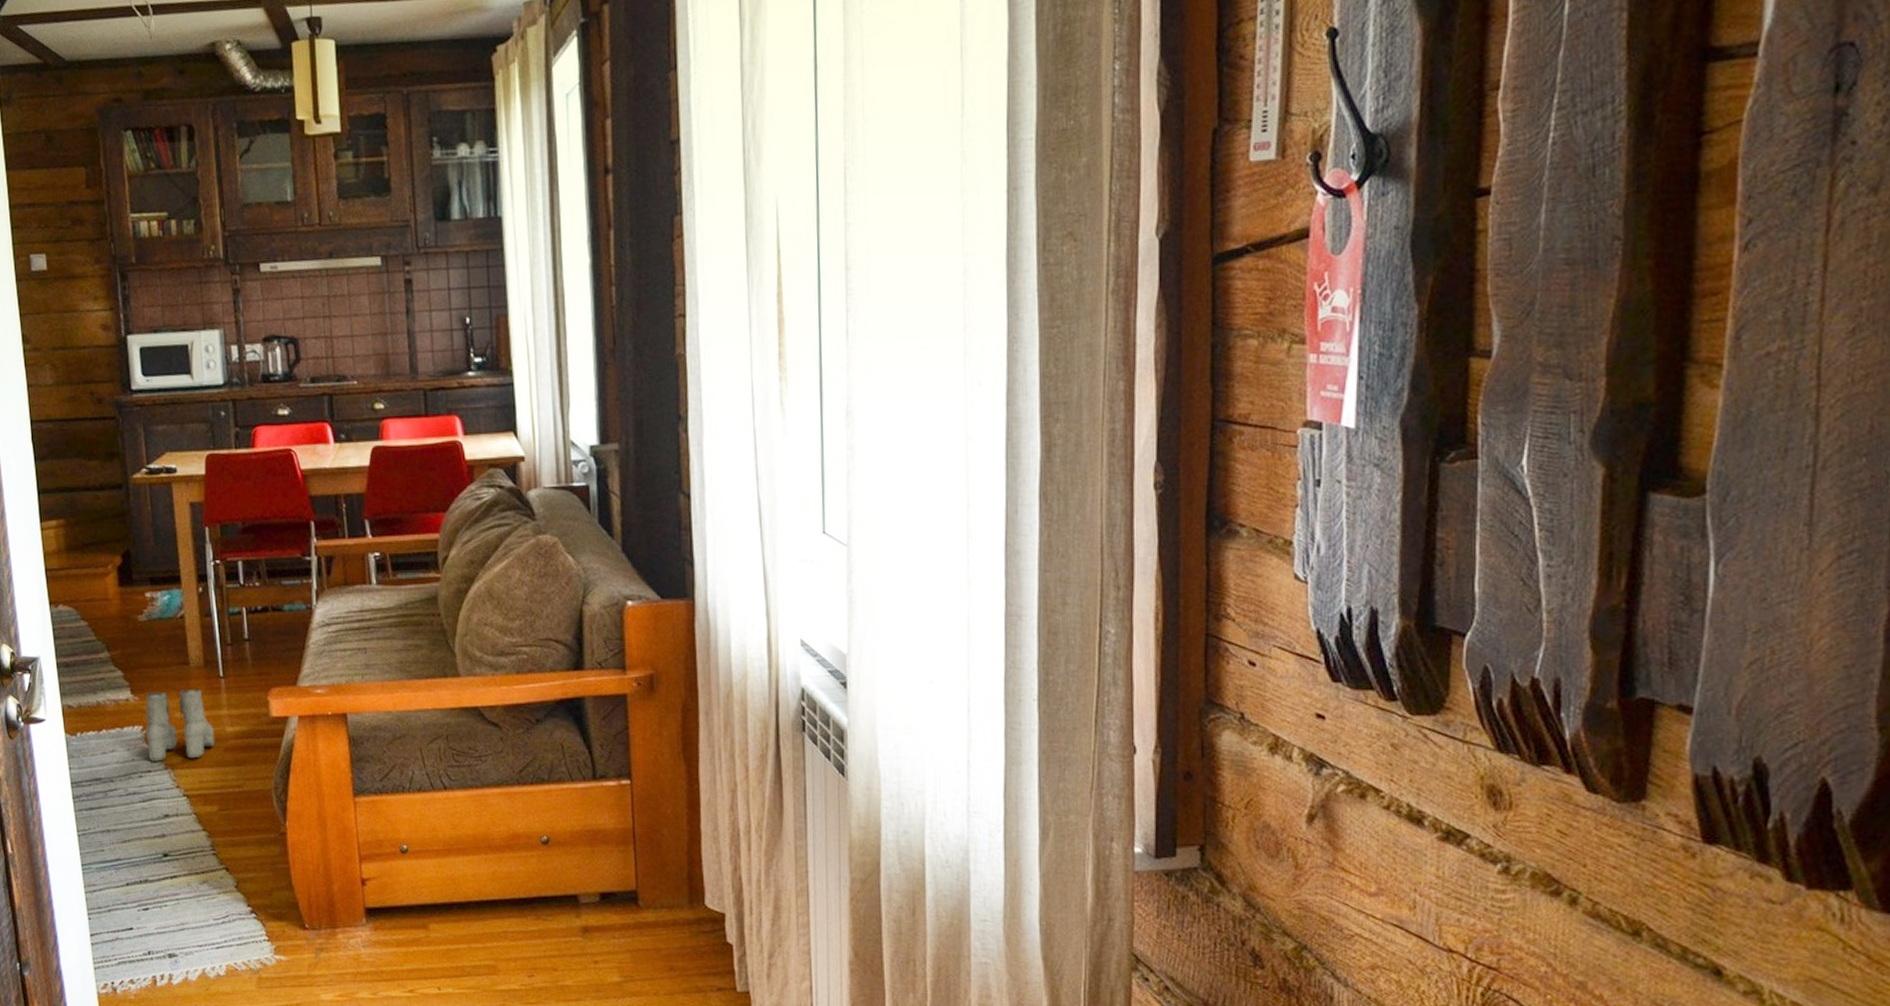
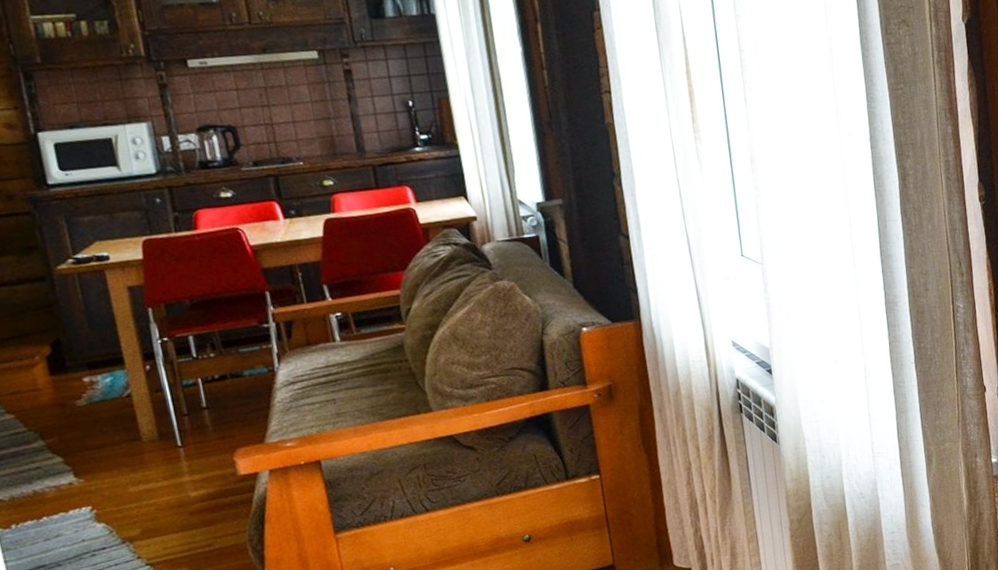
boots: present [145,688,215,762] -> none [93,460,178,539]

